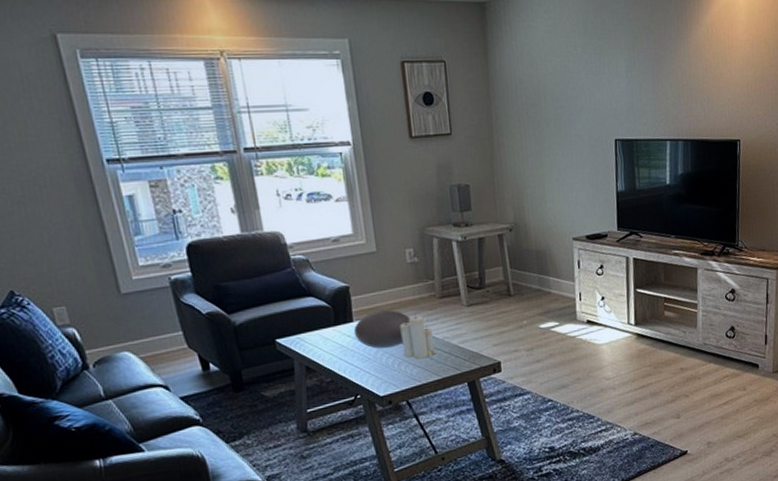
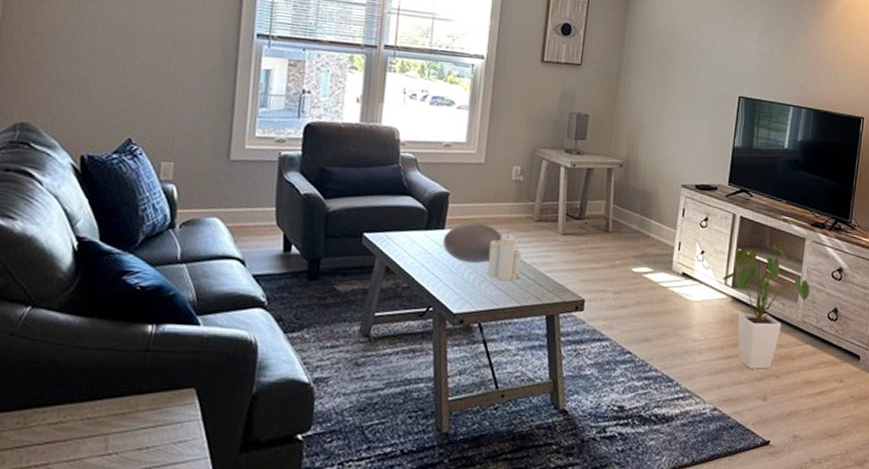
house plant: none [625,277,707,394] -> present [722,242,809,370]

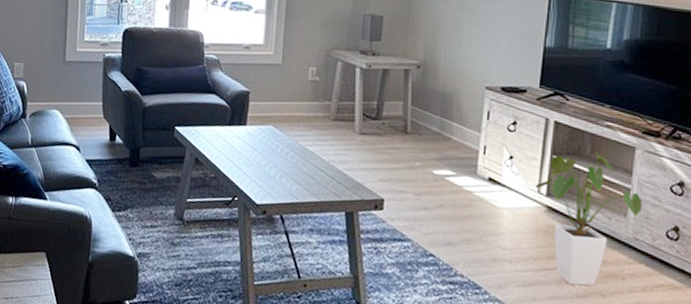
decorative bowl: present [442,223,503,264] -> none [244,120,301,159]
candle: present [486,232,522,282] -> none [286,130,320,177]

